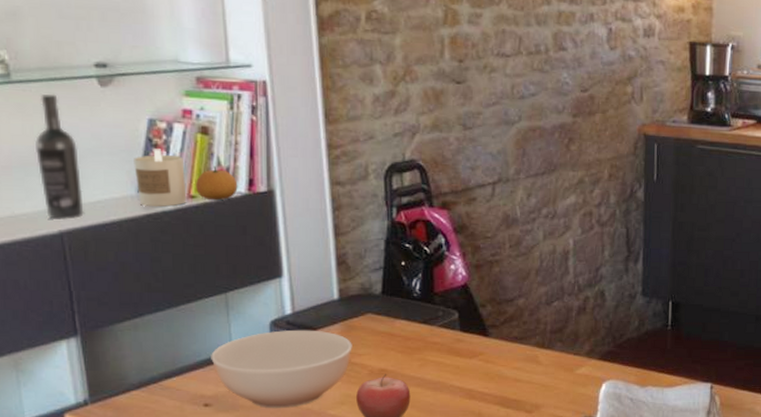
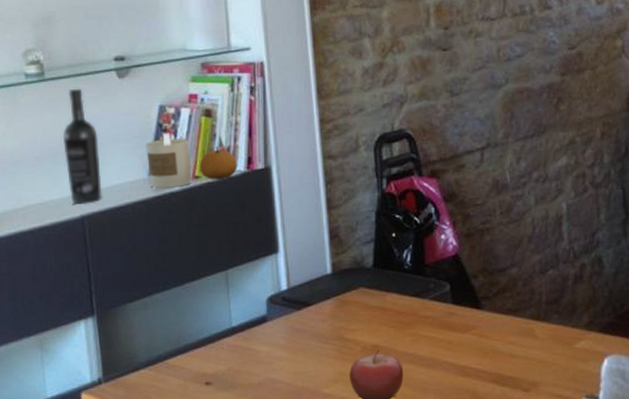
bowl: present [211,329,352,408] -> none [212,305,345,386]

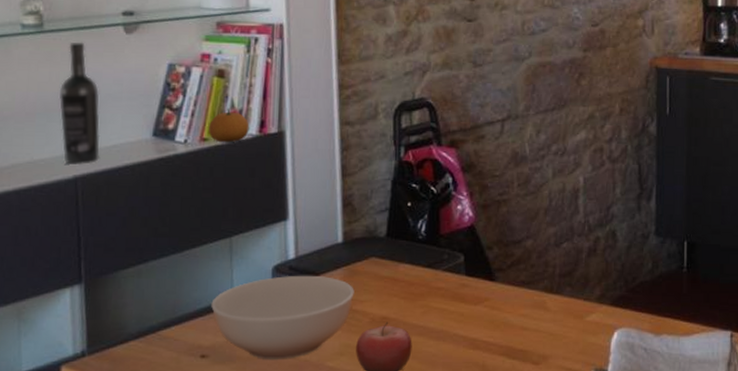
candle: present [146,133,192,189] -> none [151,92,200,151]
bowl: none [212,305,345,386] -> present [211,275,355,359]

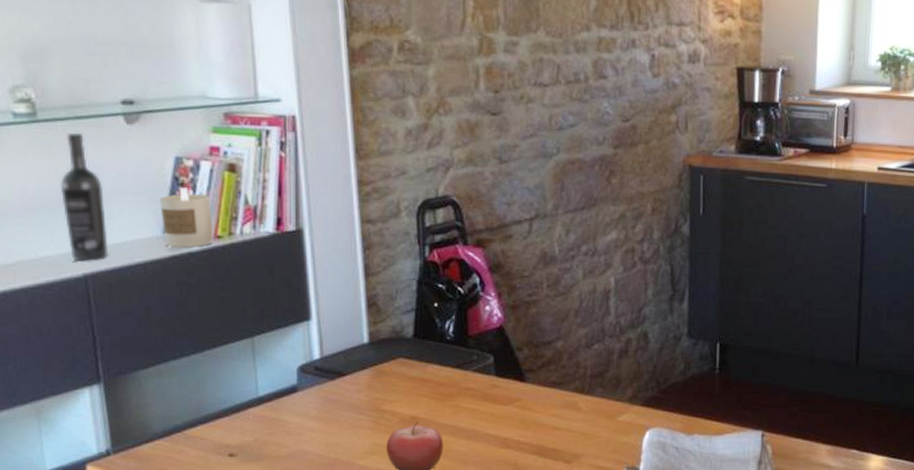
candle: none [151,92,200,151] -> present [160,187,213,249]
fruit: present [209,109,249,143] -> none [223,205,266,241]
bowl: present [211,275,355,359] -> none [236,375,383,458]

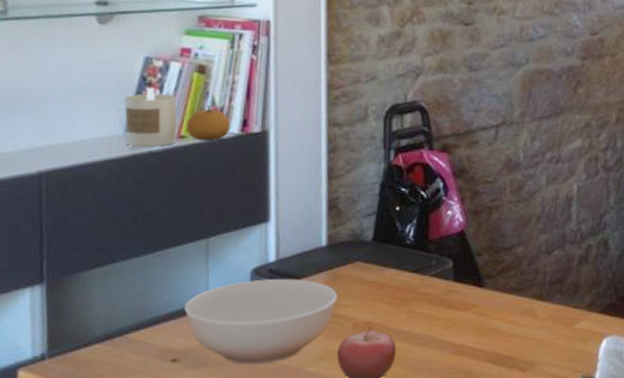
wine bottle: present [59,132,110,263] -> none [22,30,69,161]
fruit: none [223,205,266,241] -> present [187,106,231,141]
bowl: none [236,375,383,458] -> present [184,278,338,364]

